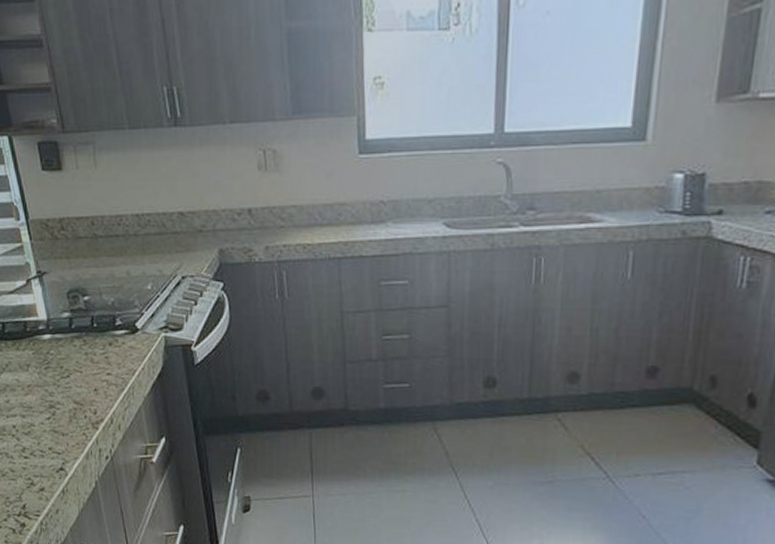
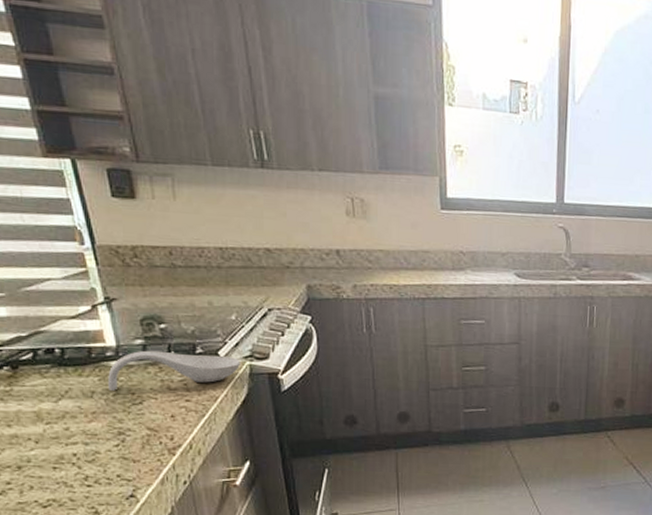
spoon rest: none [40,323,157,364] -> present [108,350,241,391]

